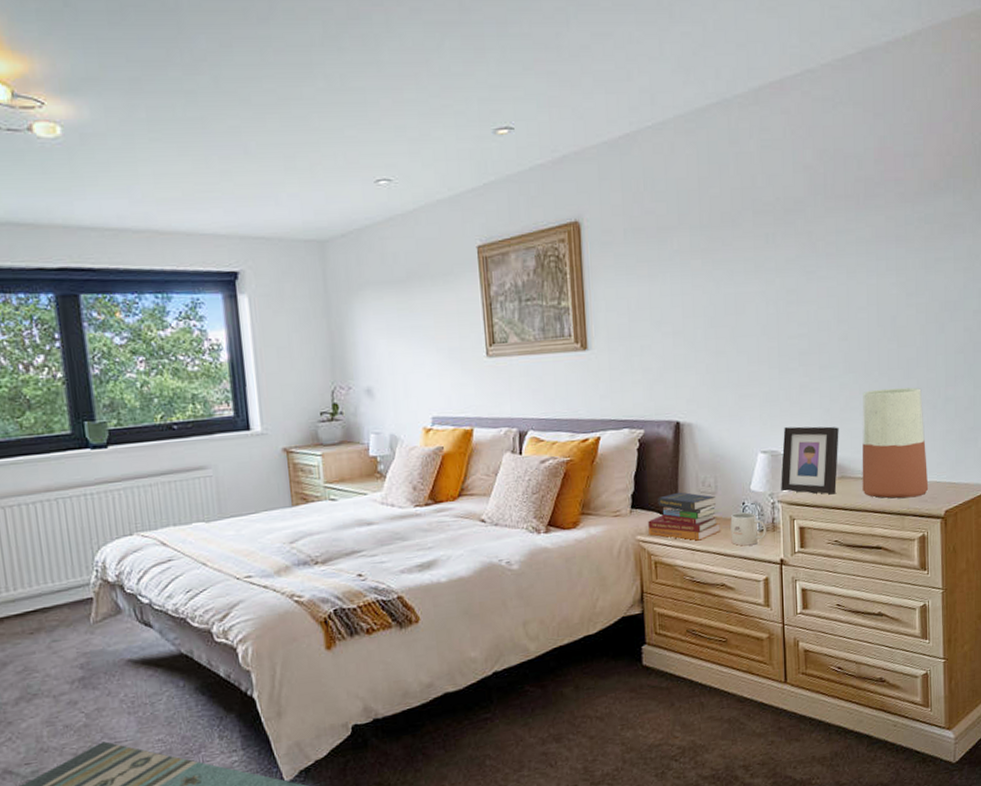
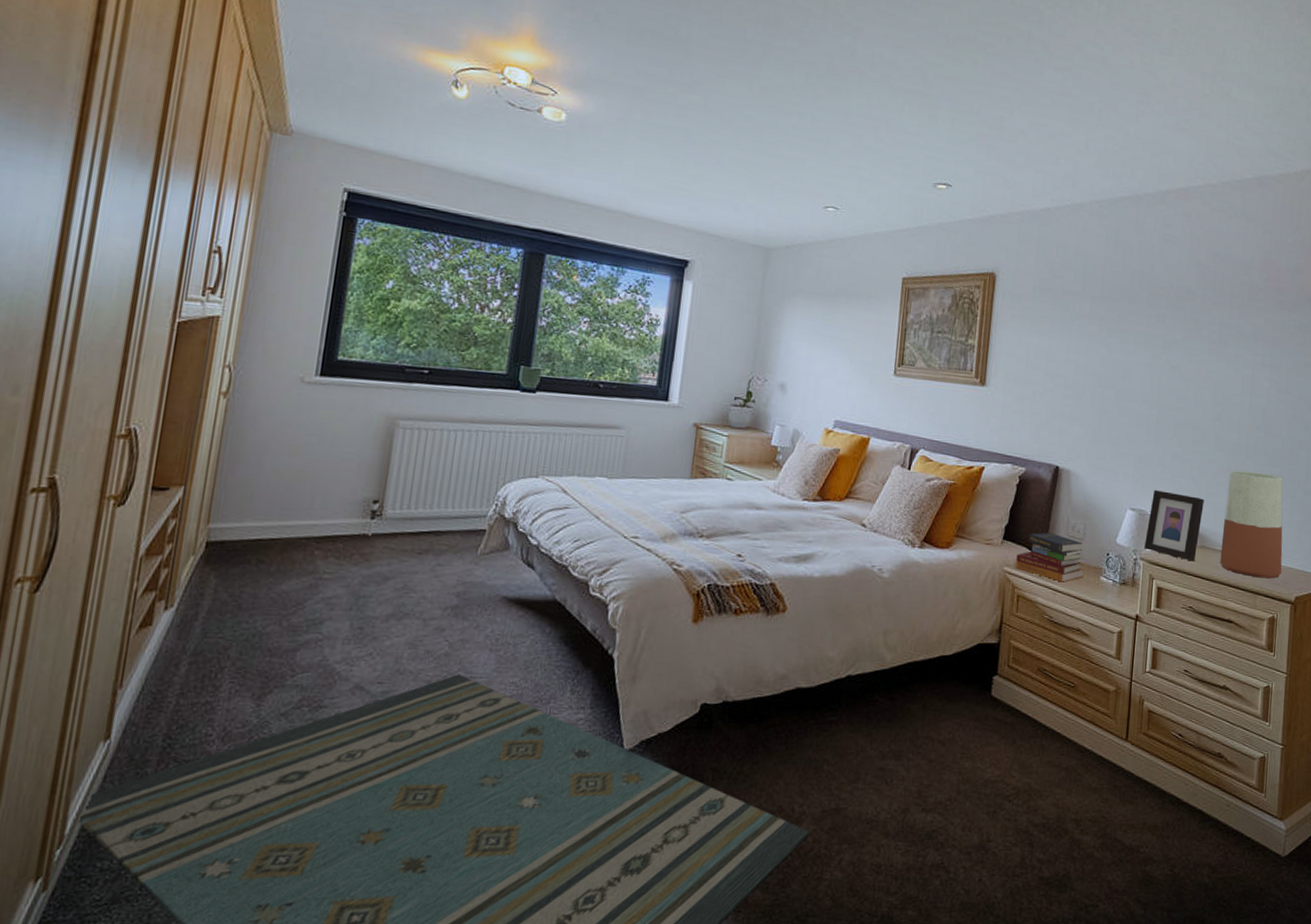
mug: present [730,512,767,546] -> none [1092,562,1127,596]

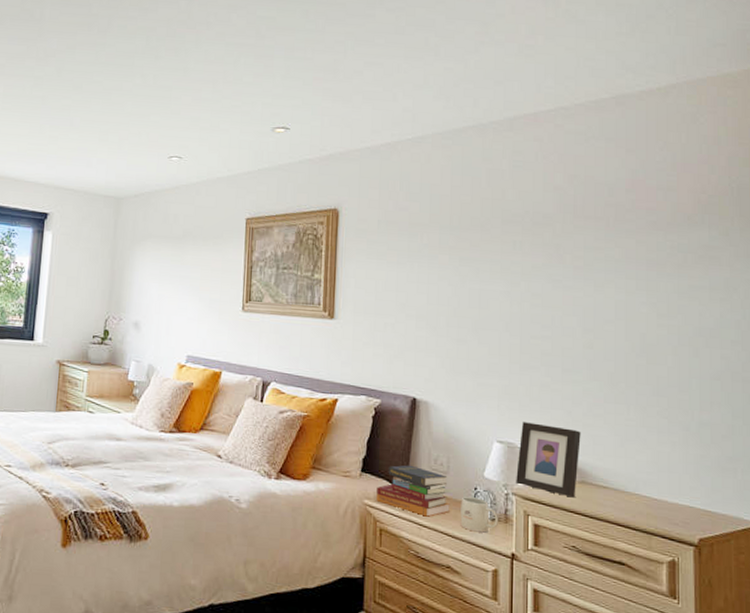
mug: none [1092,562,1127,596] -> present [460,497,499,533]
vase: present [1220,470,1284,579] -> none [605,400,680,518]

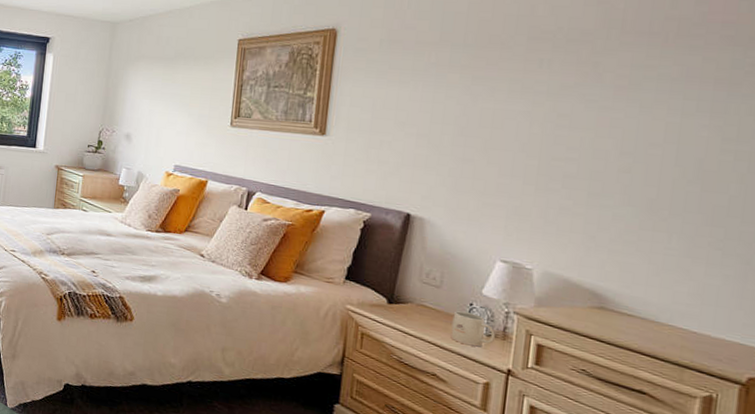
books: present [376,465,450,517] -> none [359,276,440,327]
picture frame: present [516,422,581,498] -> none [519,243,605,323]

